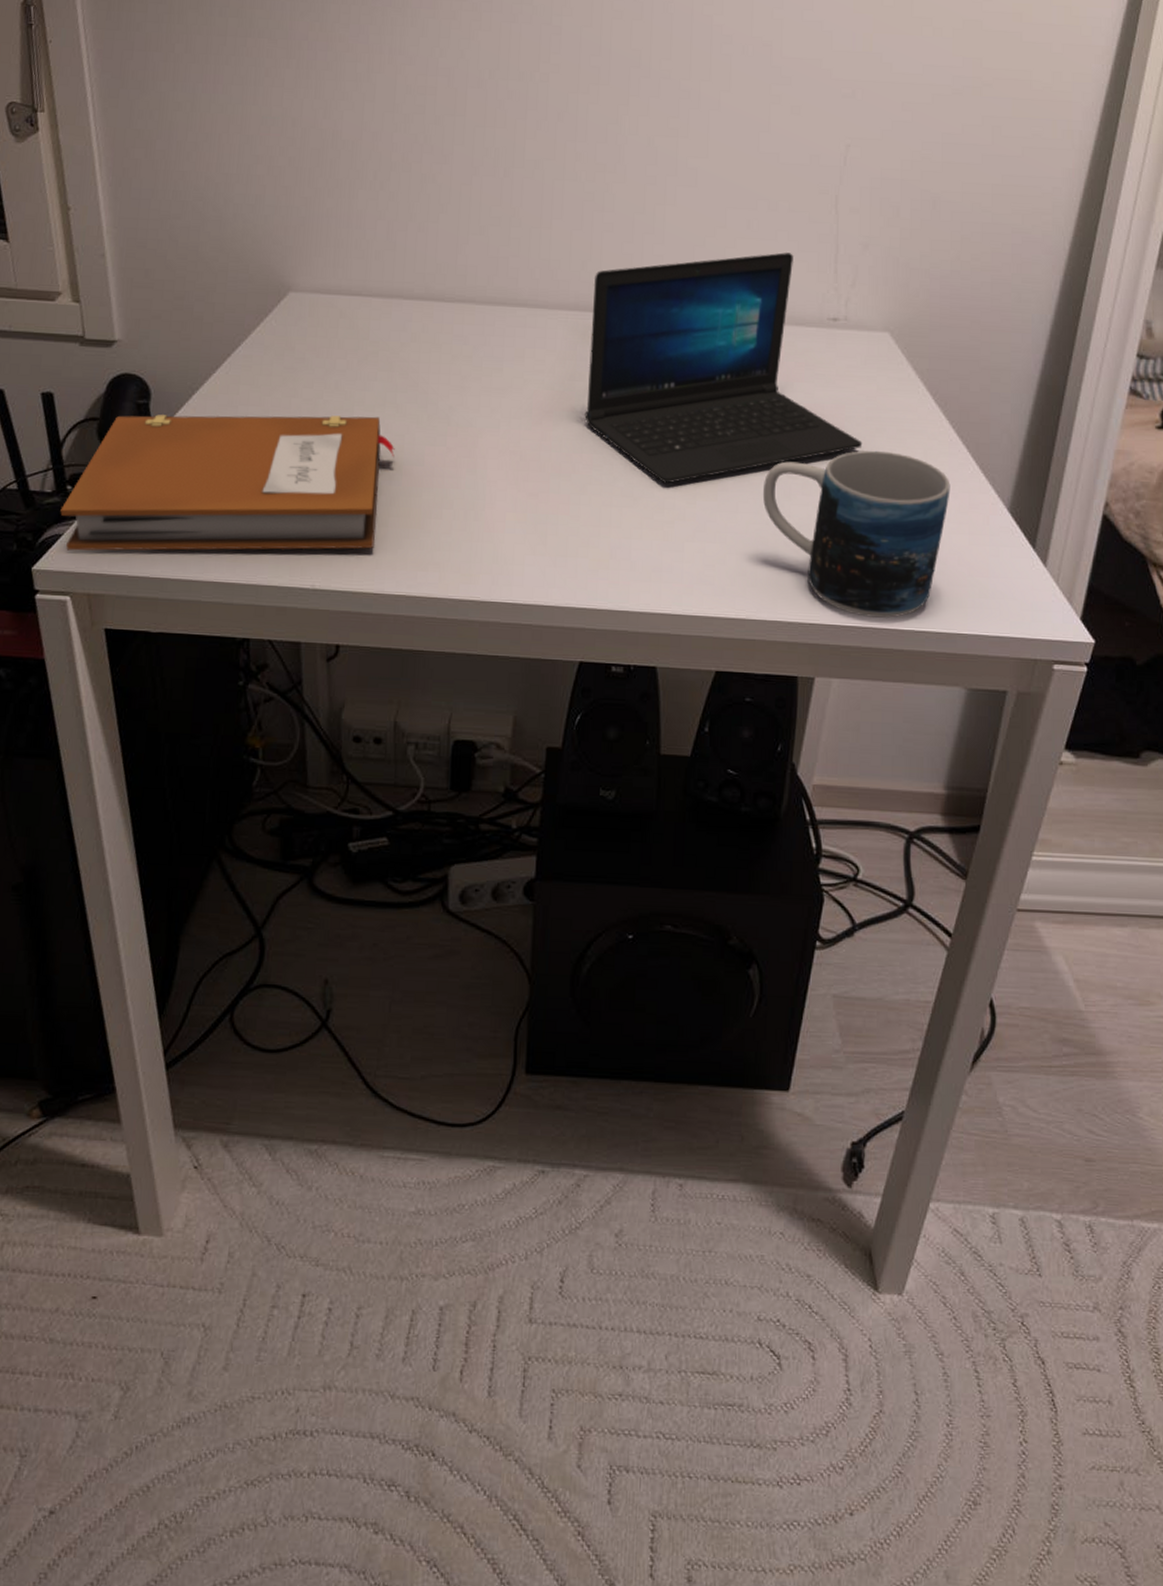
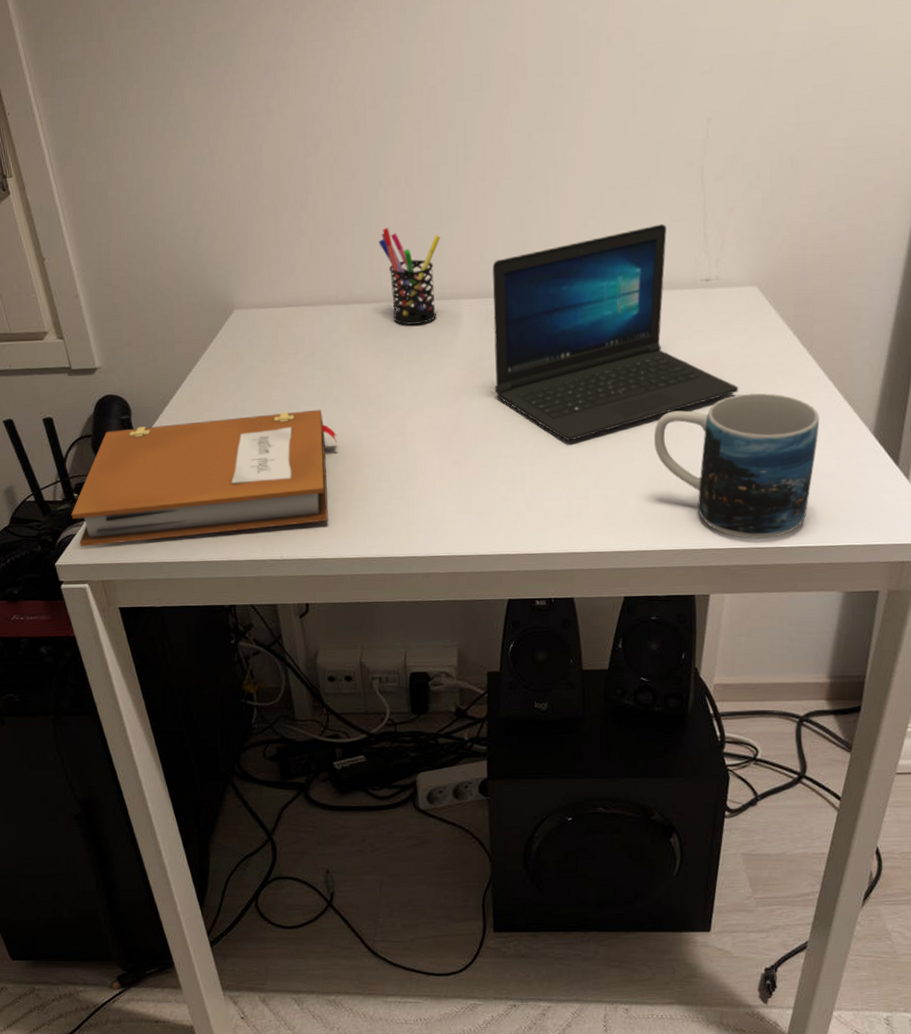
pen holder: none [467,220,539,333] -> present [378,228,441,326]

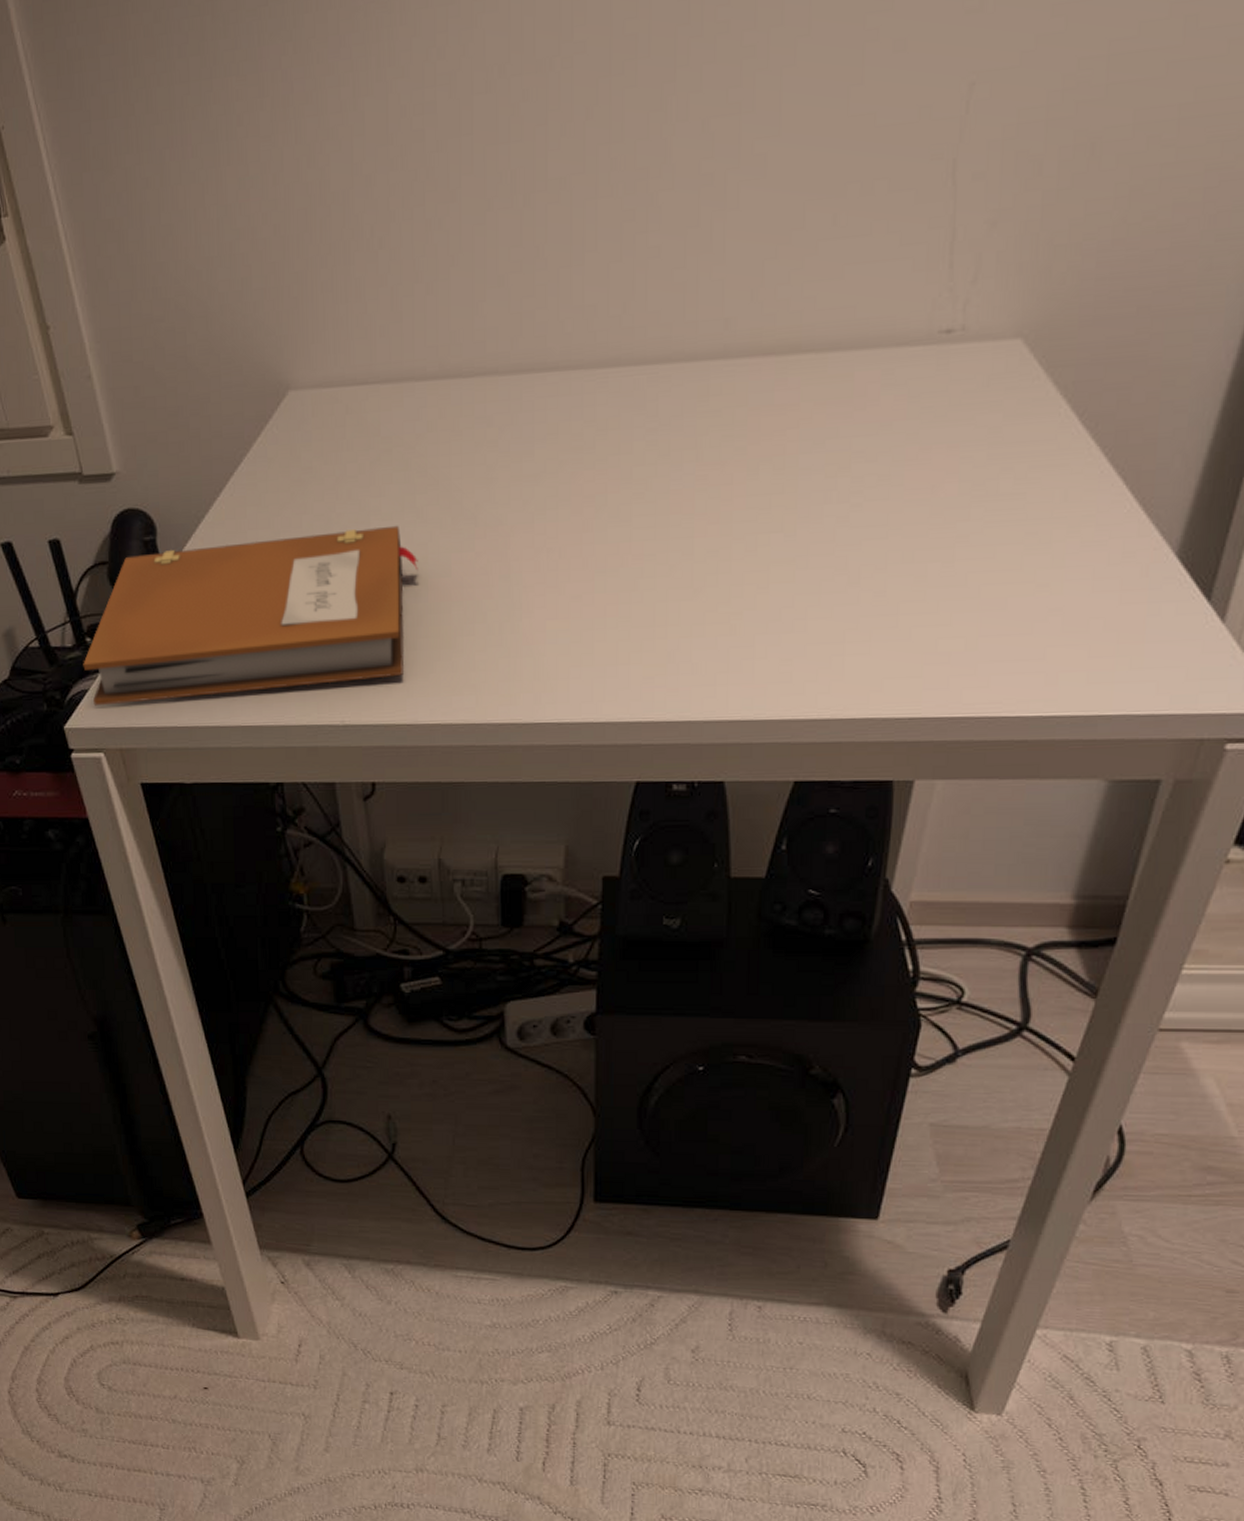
pen holder: present [378,228,441,326] -> none [483,269,569,408]
laptop: present [492,224,739,441] -> none [632,249,982,568]
mug: present [653,393,820,539] -> none [851,496,1098,705]

